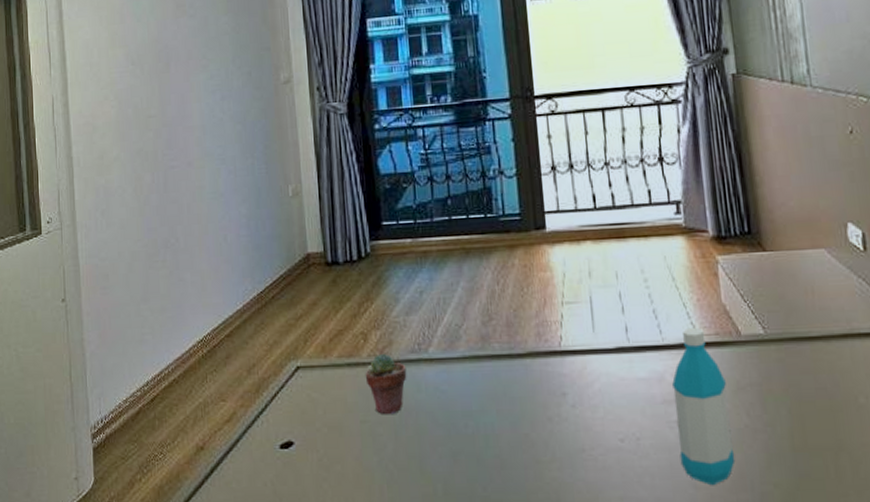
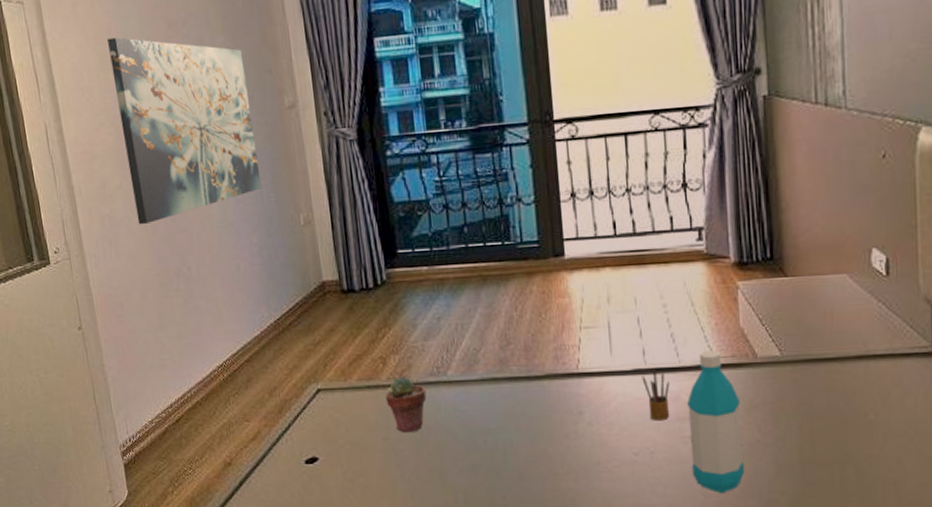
wall art: none [119,17,254,196] -> present [107,37,262,225]
pencil box: none [625,346,655,404] -> present [642,368,670,421]

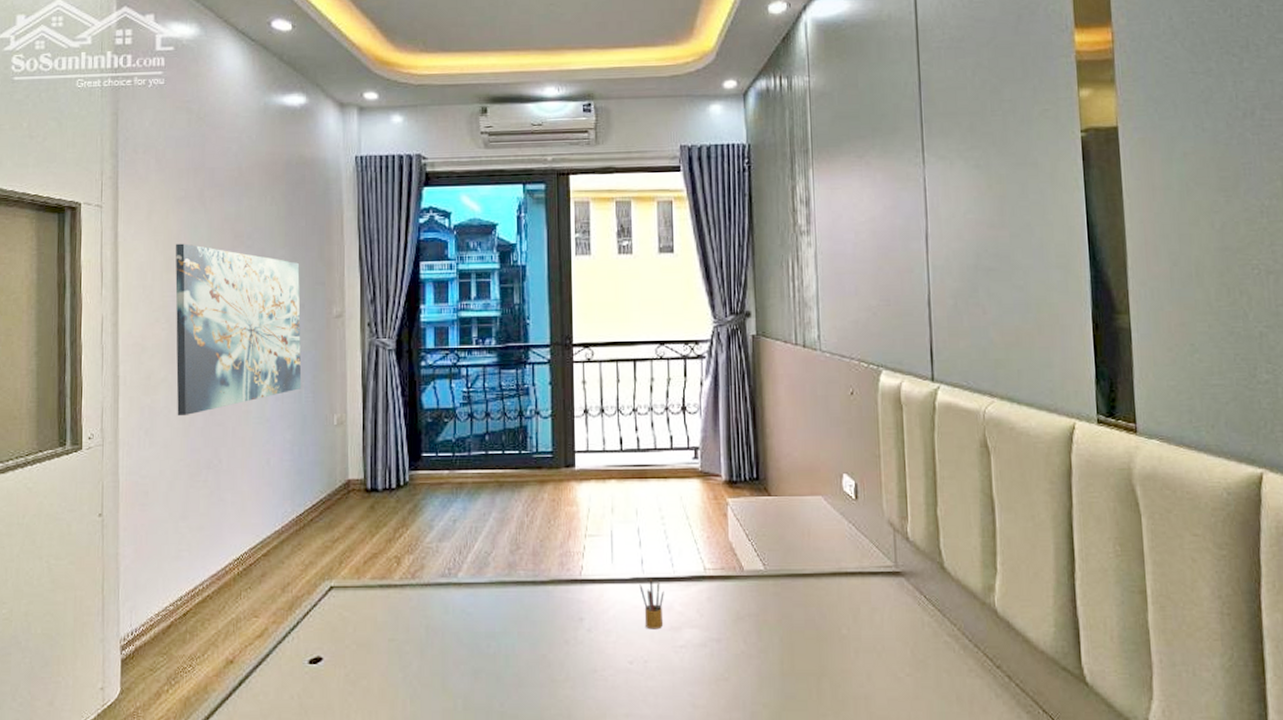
potted succulent: present [385,376,427,433] -> none [396,576,436,635]
water bottle: present [687,350,745,494] -> none [680,562,731,705]

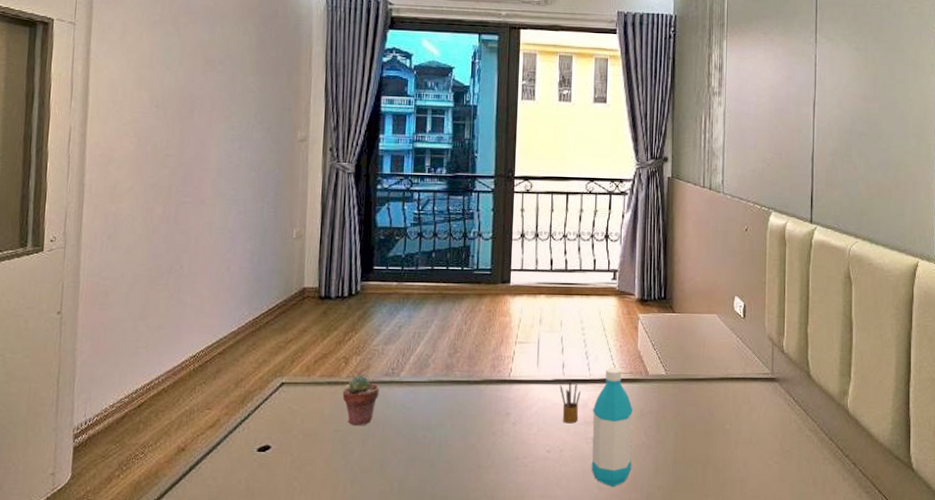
wall art: present [175,243,302,417] -> none [141,64,268,224]
potted succulent: none [396,576,436,635] -> present [342,375,380,426]
water bottle: none [680,562,731,705] -> present [591,367,633,488]

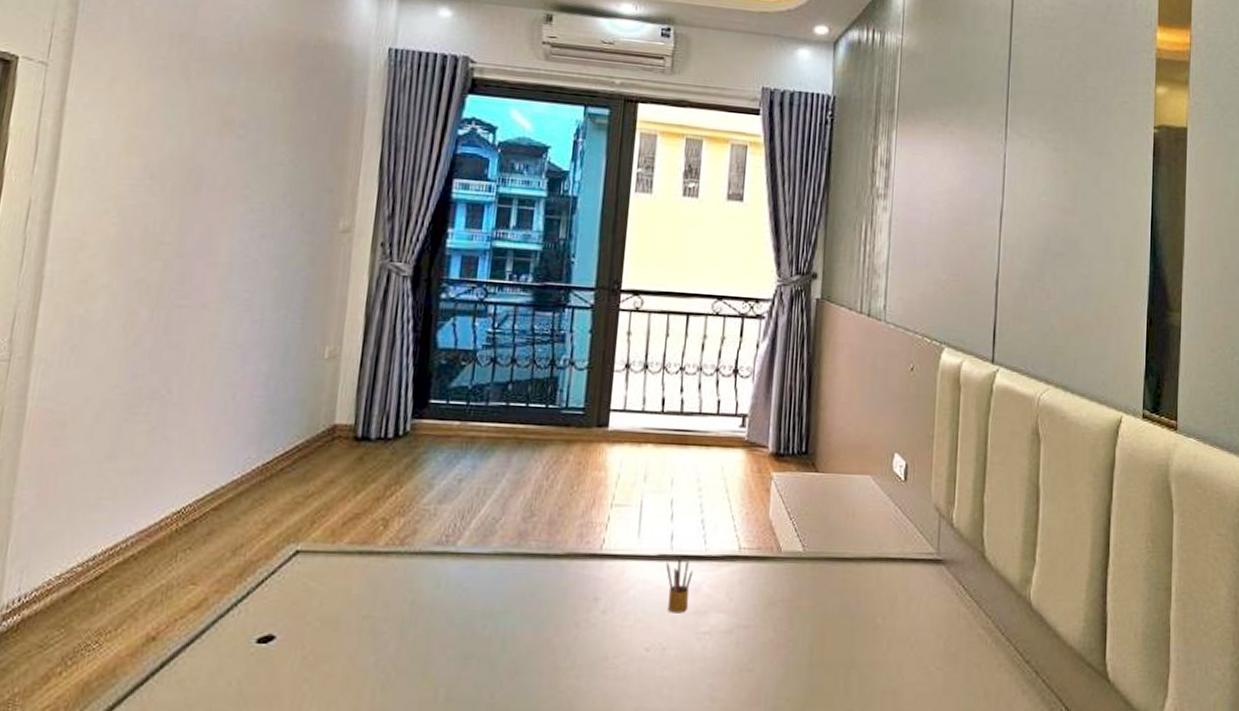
potted succulent: present [342,375,380,426] -> none [377,542,428,611]
water bottle: present [591,367,633,488] -> none [701,540,759,699]

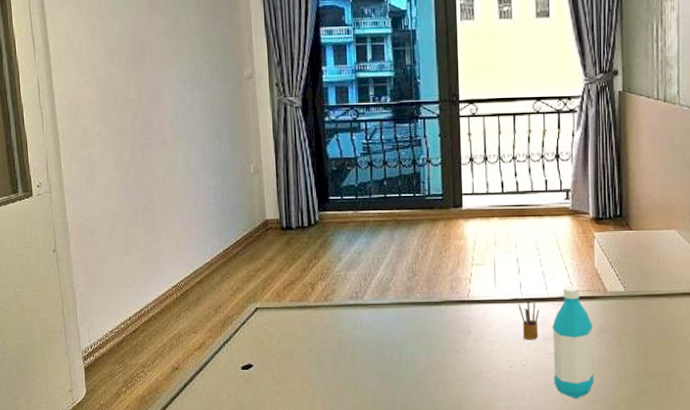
water bottle: none [701,540,759,699] -> present [552,285,594,399]

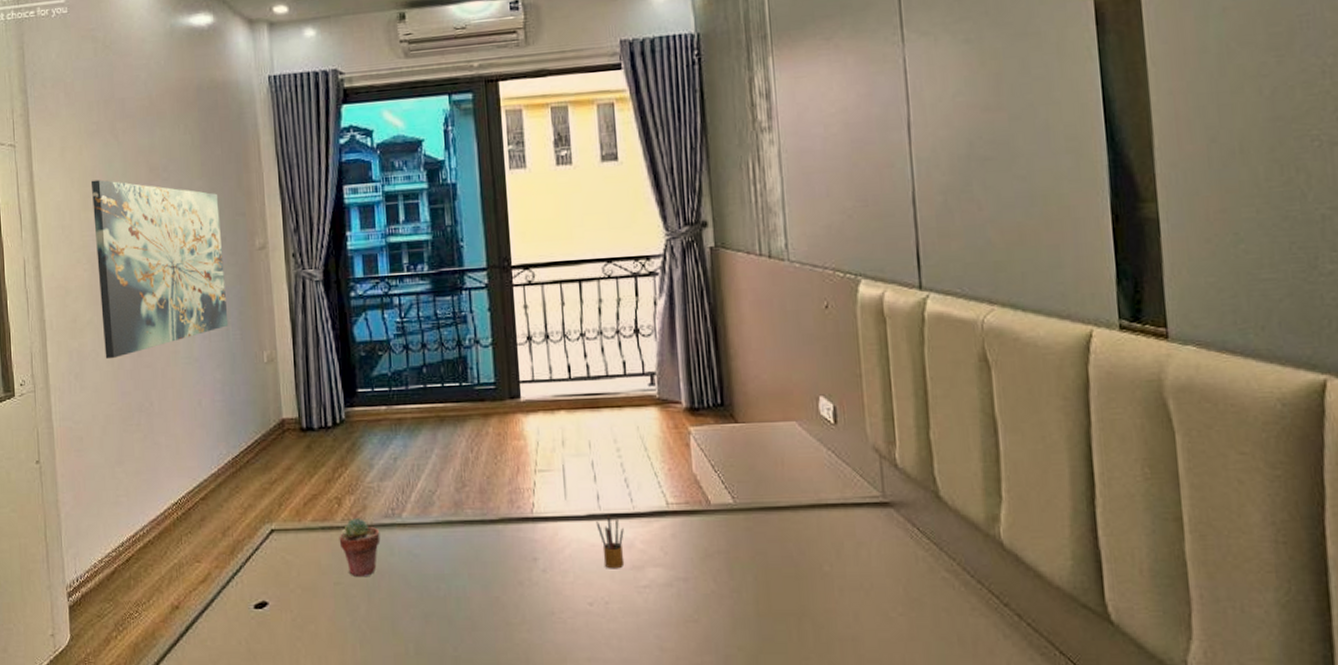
wall art: none [98,12,221,167] -> present [92,179,229,360]
potted succulent: none [312,299,346,346] -> present [339,517,381,578]
water bottle: present [552,285,594,399] -> none [642,496,701,649]

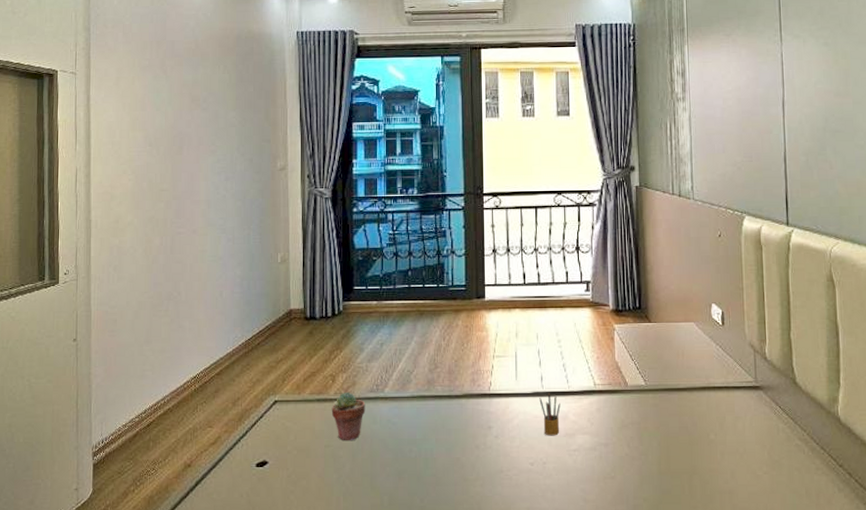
wall art: present [92,179,229,360] -> none [140,106,250,255]

